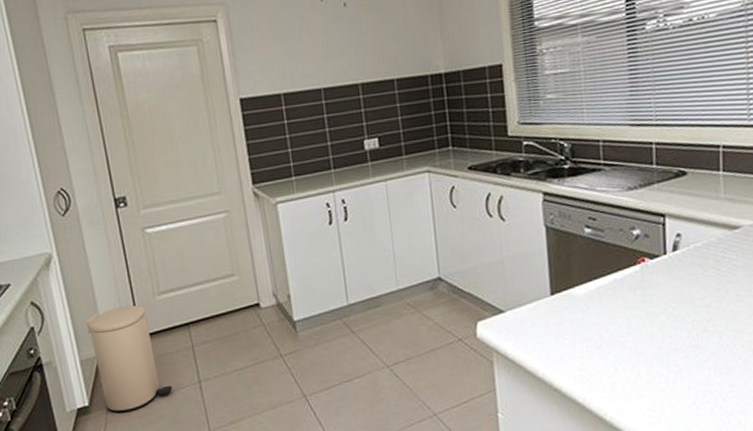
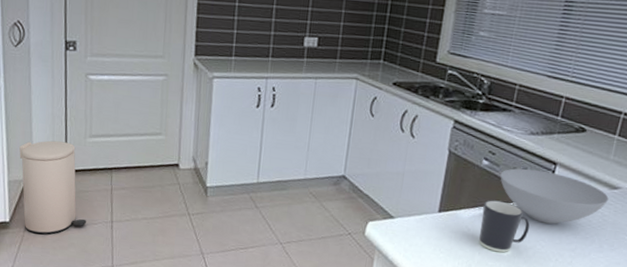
mug: none [597,268,655,326] -> present [478,200,530,253]
bowl: none [607,225,732,283] -> present [500,168,609,224]

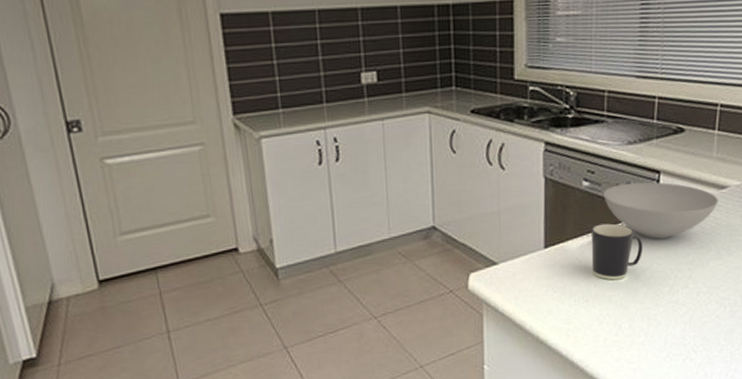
pedal bin: present [19,140,87,235] -> none [31,246,137,366]

